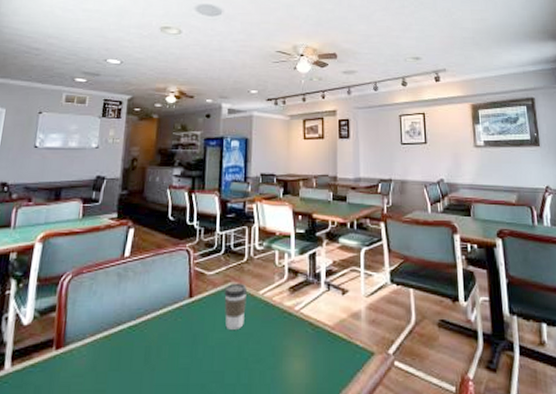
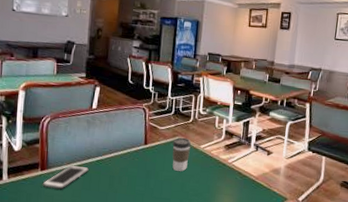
cell phone: none [56,336,118,375] -> present [42,165,89,190]

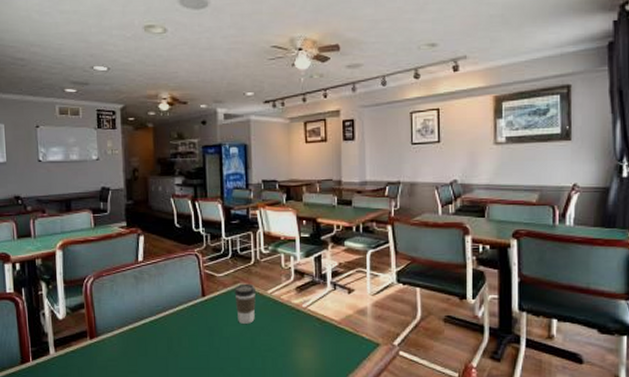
cell phone: present [42,165,89,190] -> none [93,329,143,359]

